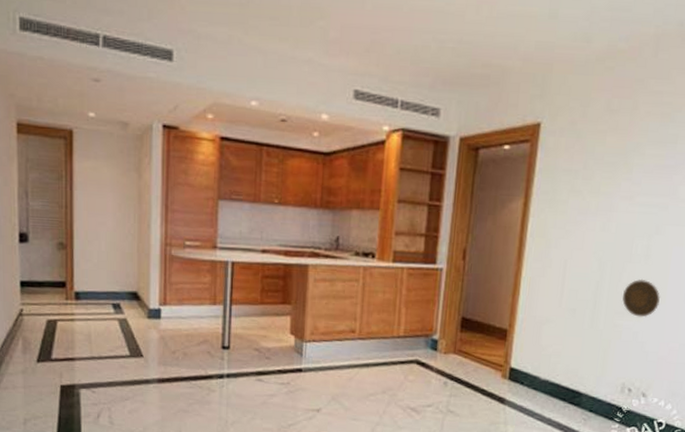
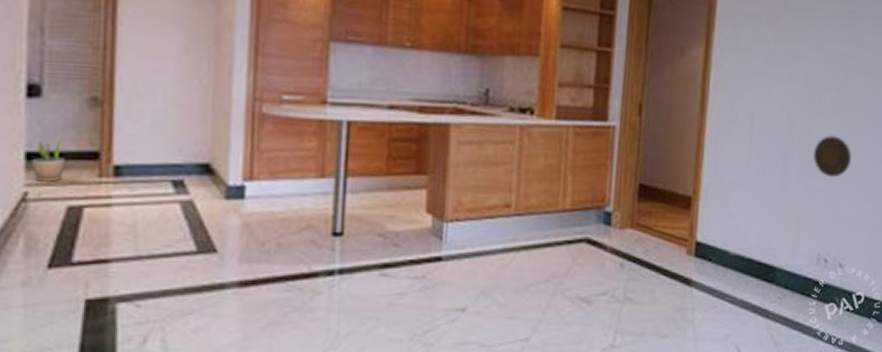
potted plant: none [24,272,44,303] -> present [31,139,65,182]

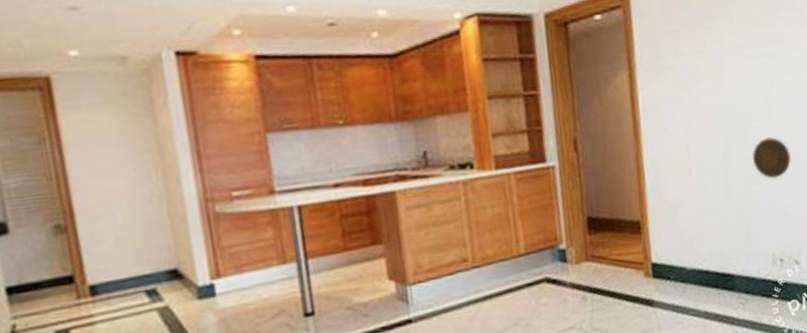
potted plant: present [31,139,65,182] -> none [13,269,45,313]

